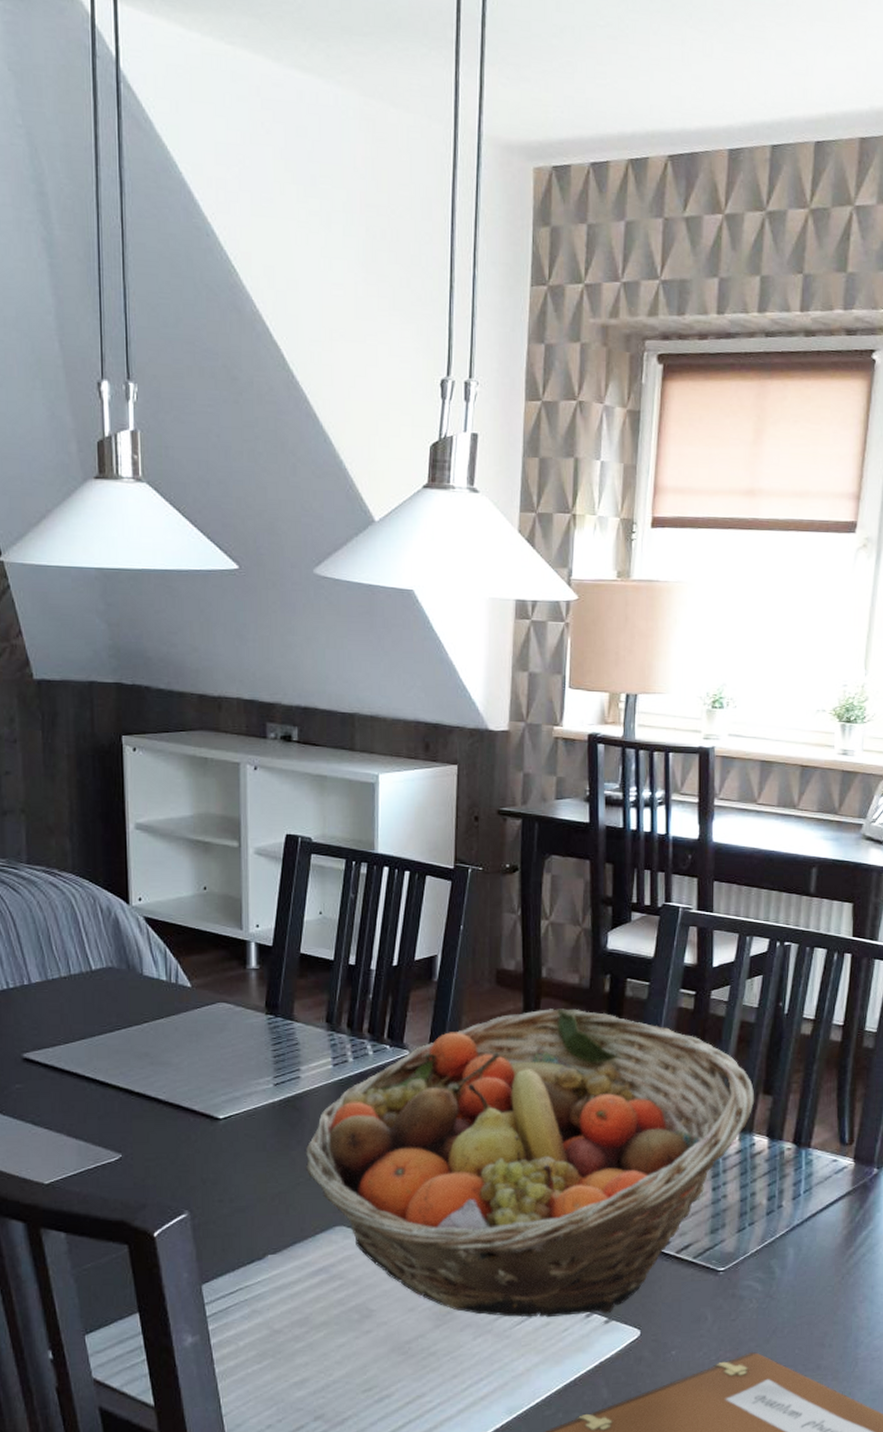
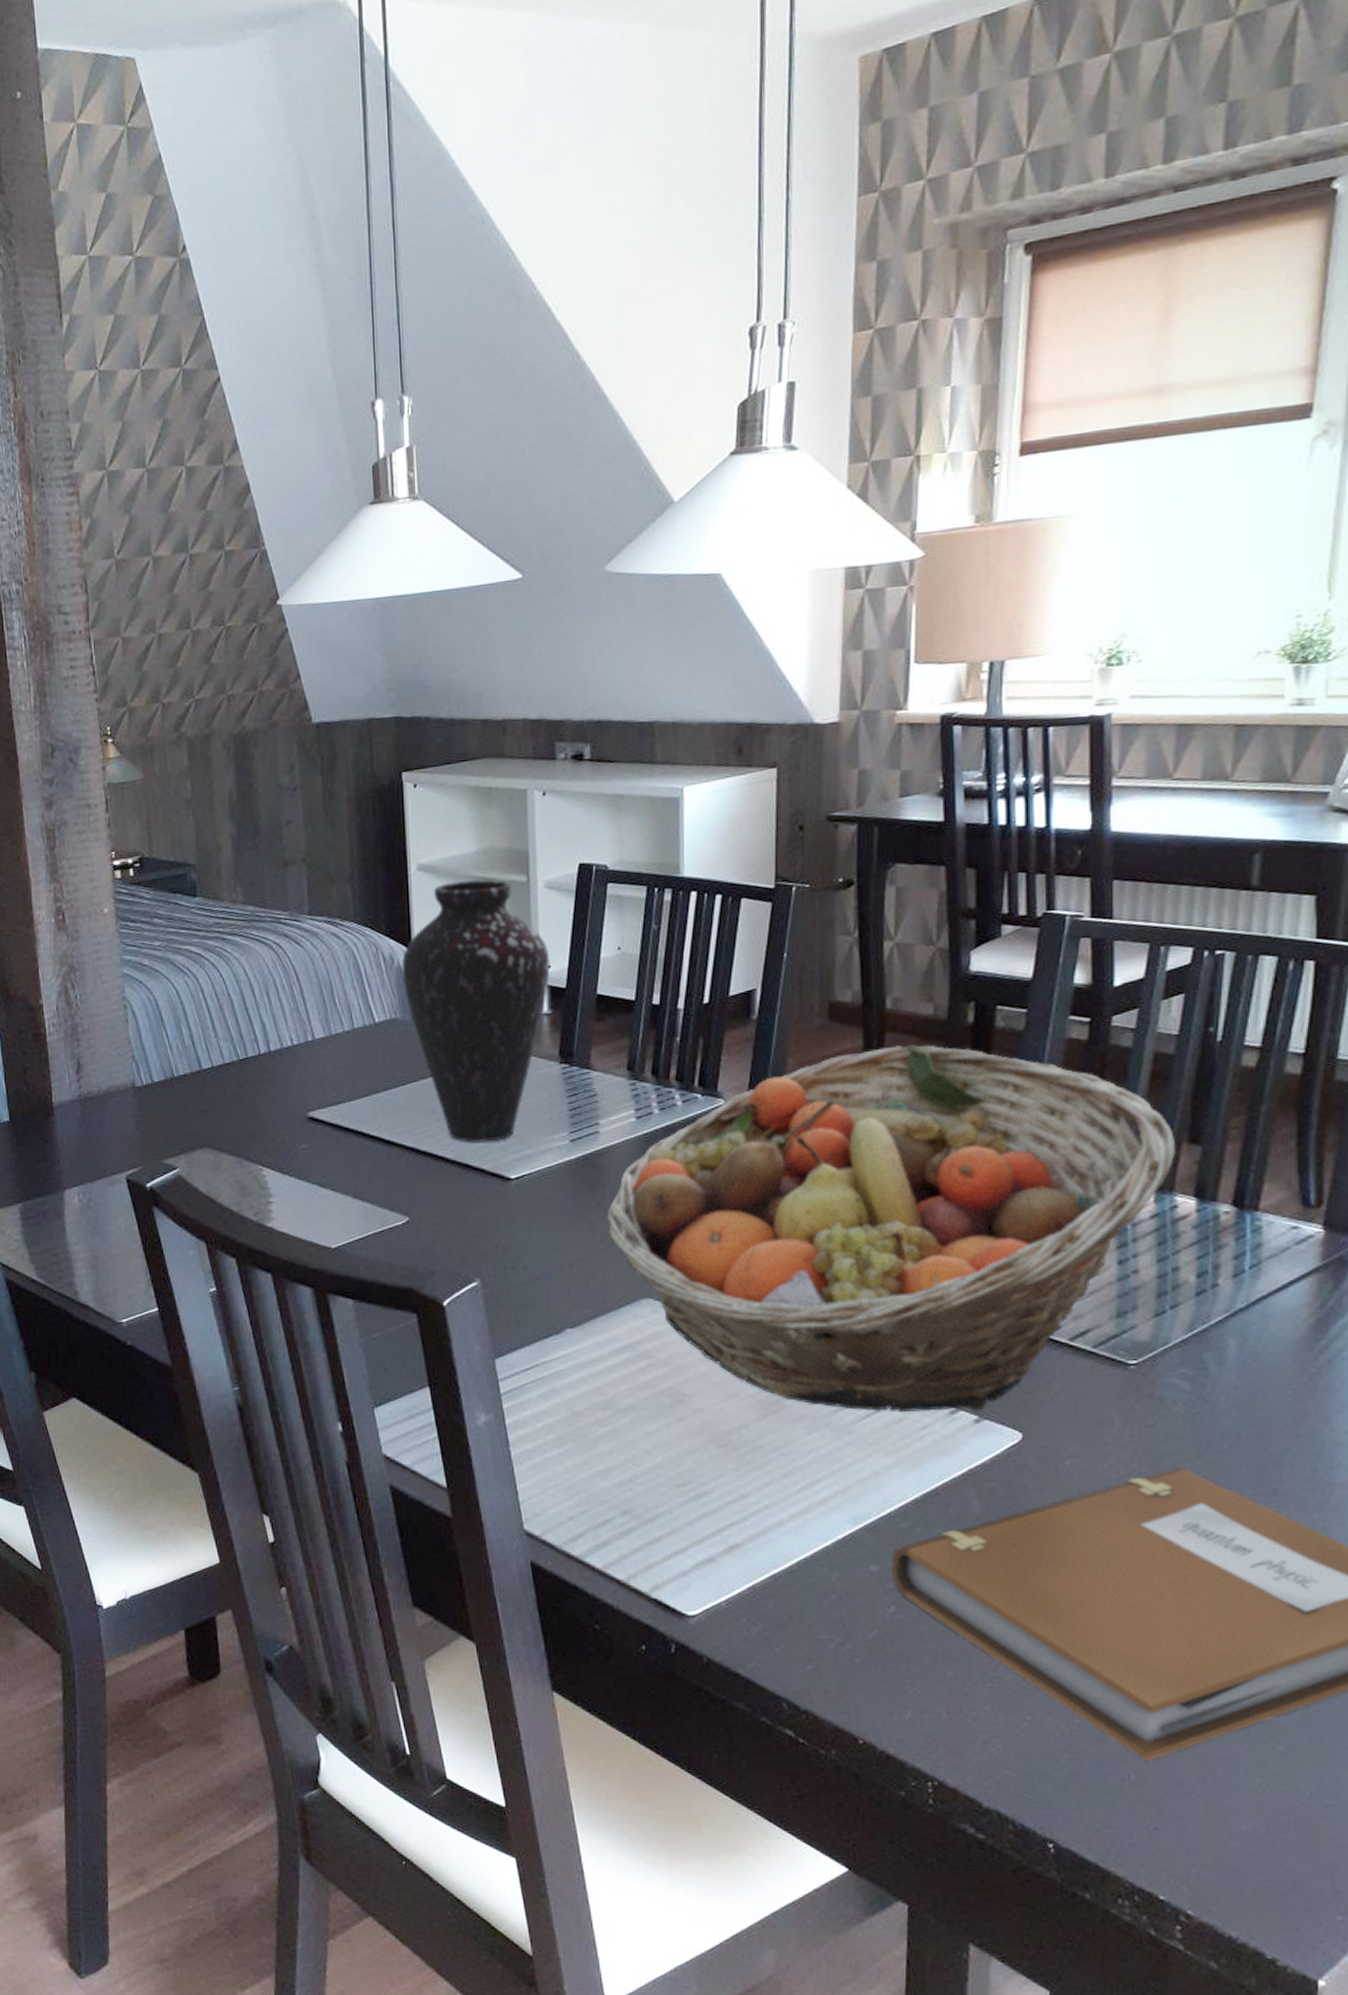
vase: none [118,842,259,1085] -> present [401,879,550,1143]

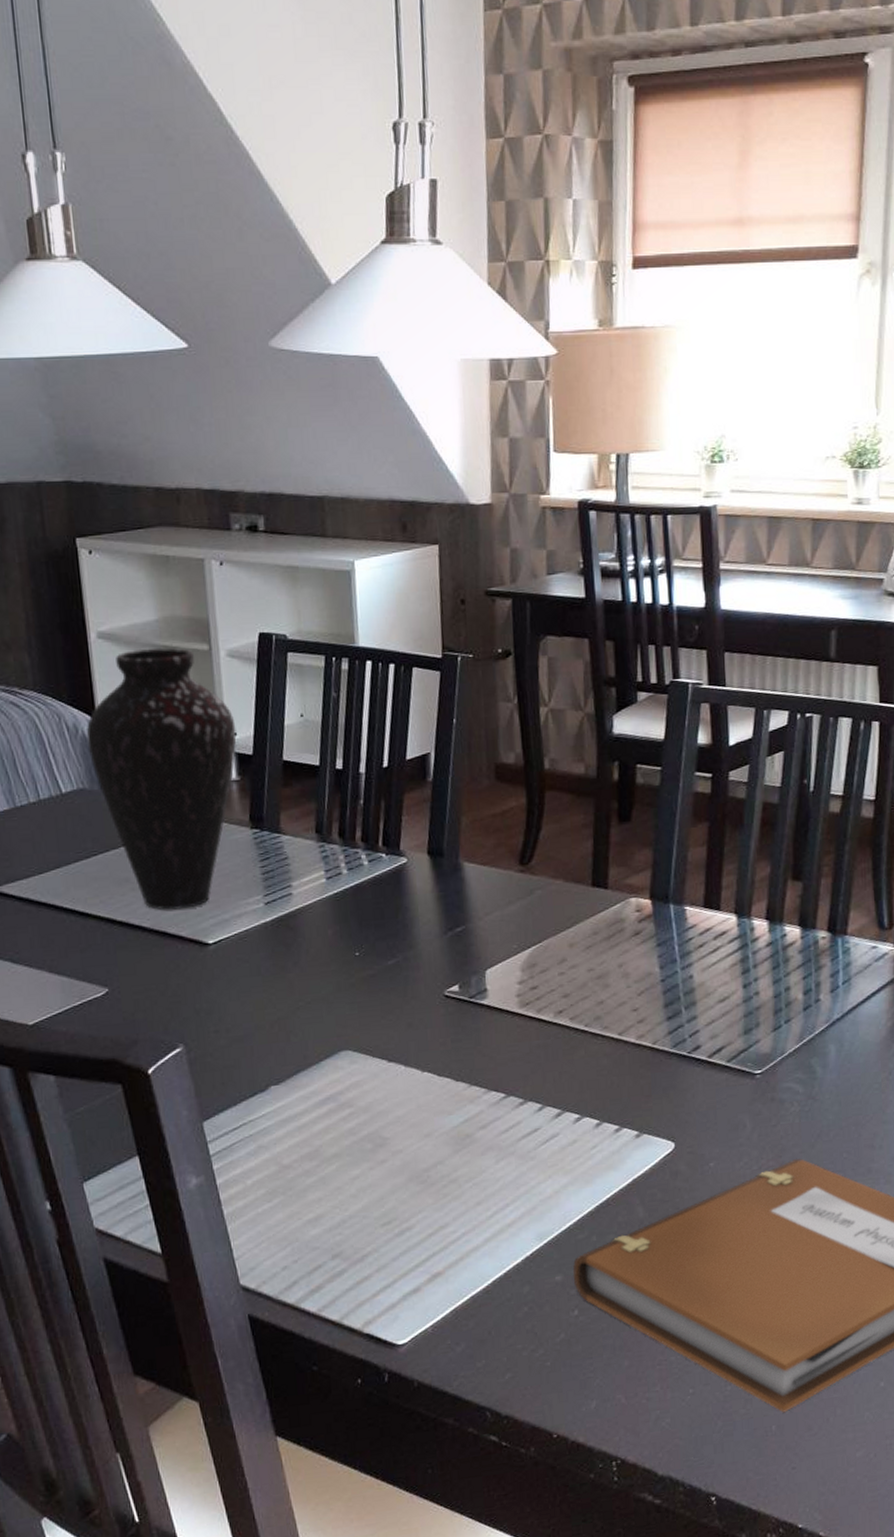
fruit basket: present [606,1044,1176,1413] -> none [303,801,784,1137]

